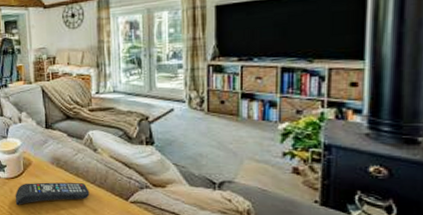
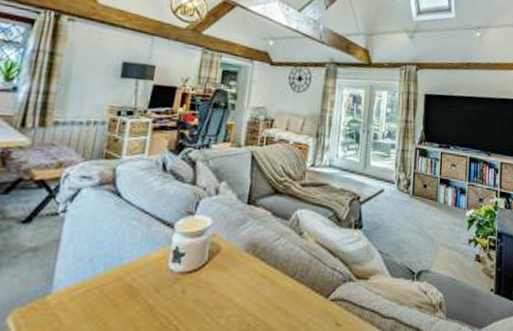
remote control: present [15,182,90,205] -> none [185,277,287,312]

